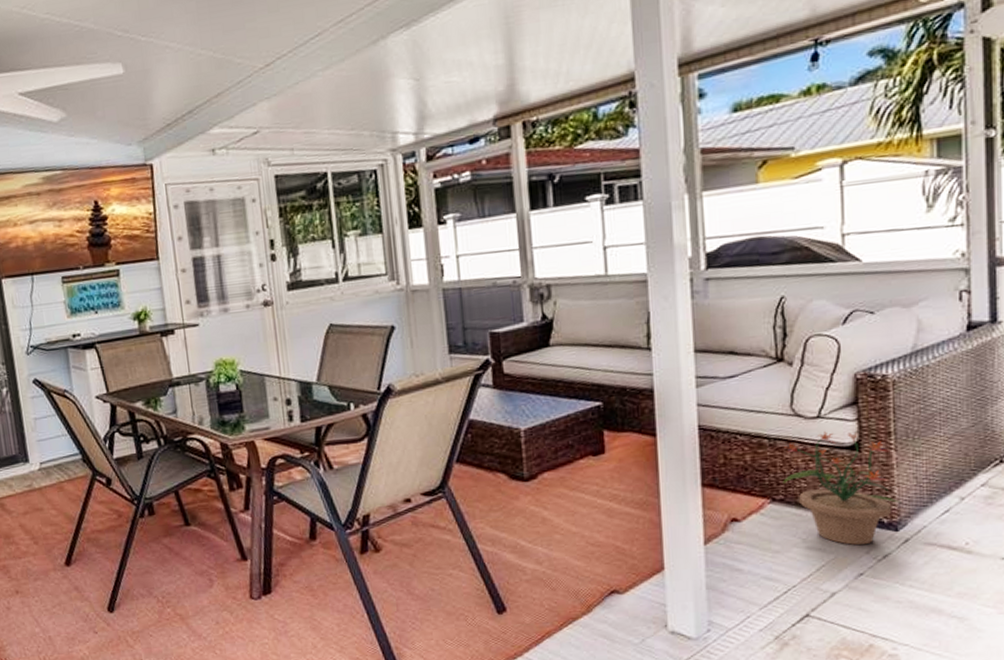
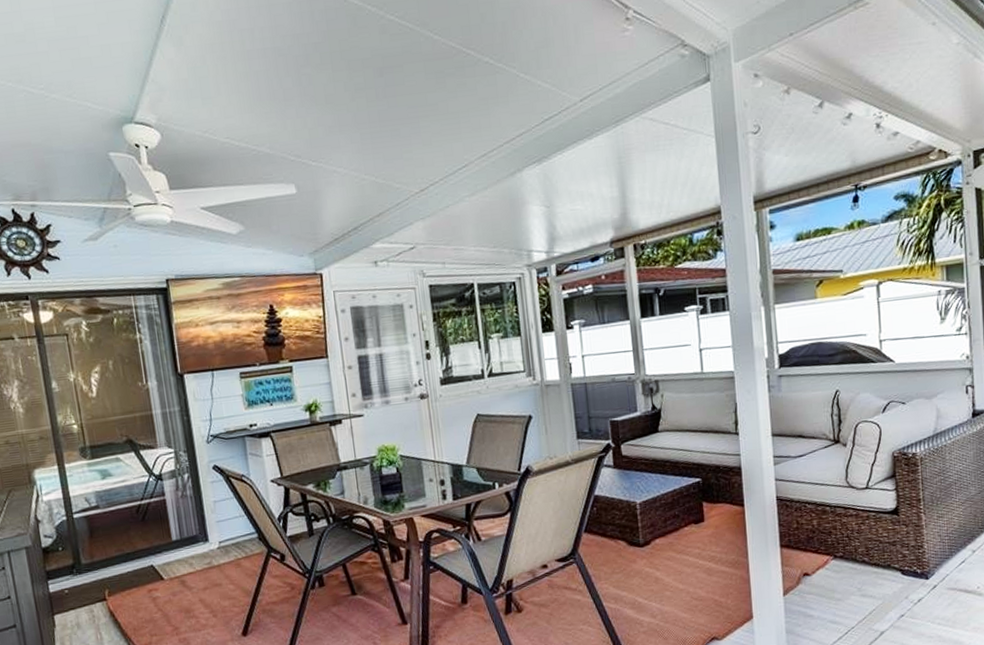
potted plant: present [783,431,902,546] -> none [842,499,930,592]

